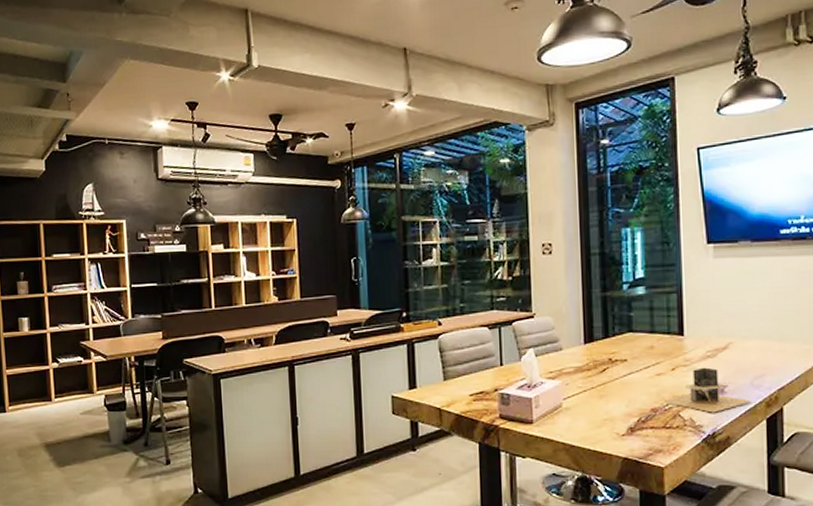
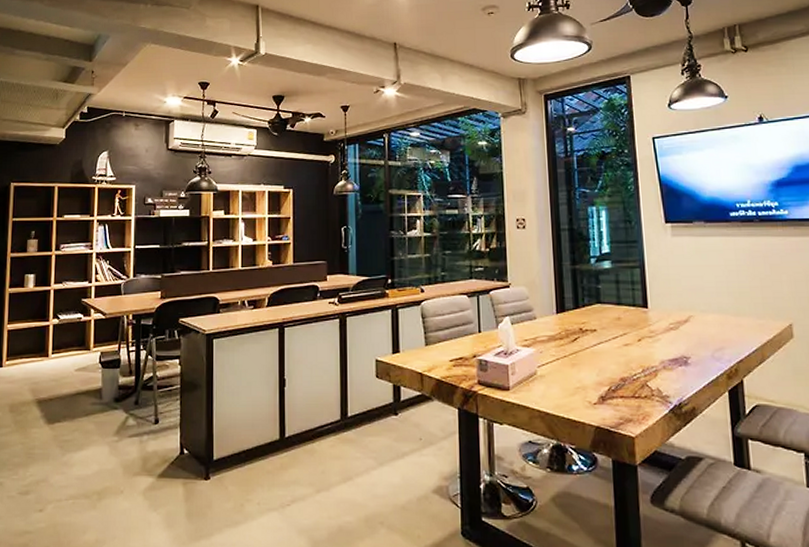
reception desk: present [664,367,752,413] -> none [632,339,714,384]

